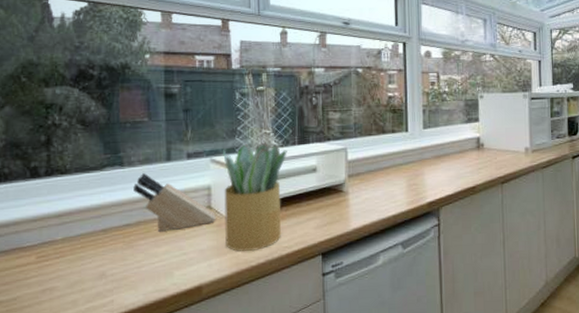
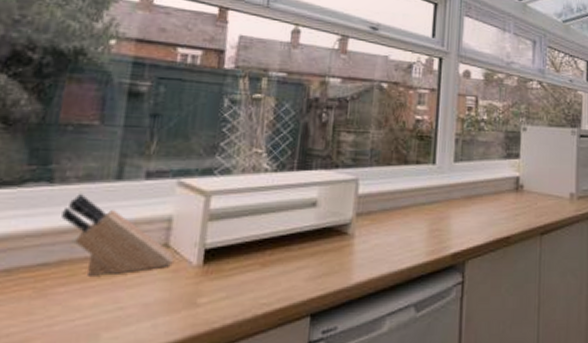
potted plant: present [223,143,287,251] -> none [181,165,282,308]

